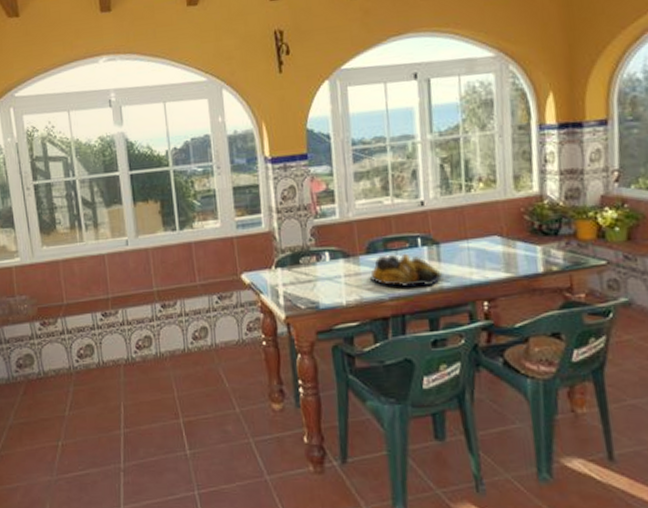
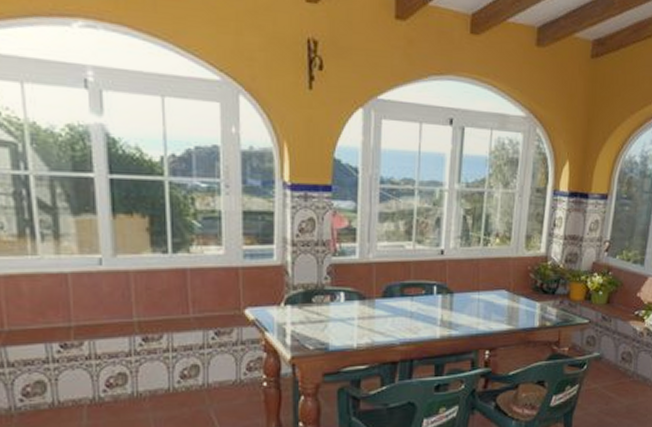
fruit bowl: present [370,253,442,288] -> none [384,299,451,334]

